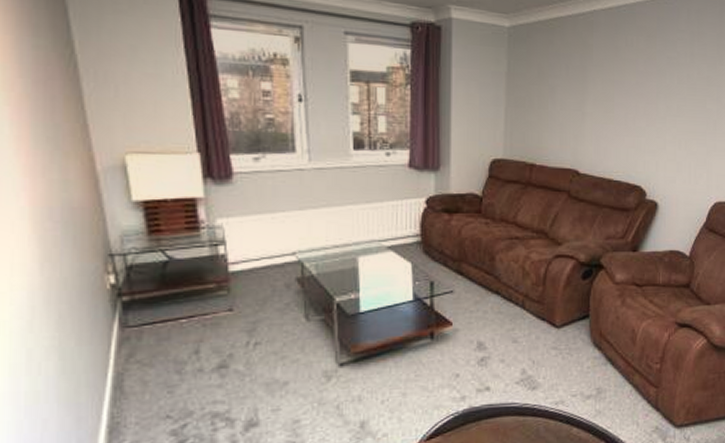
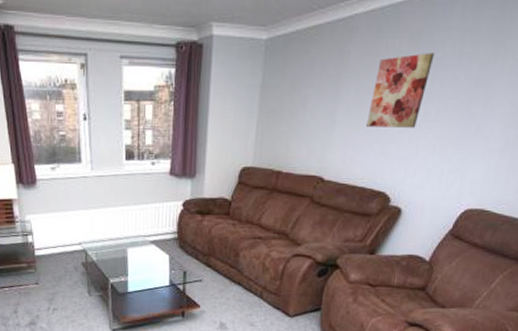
wall art: none [615,51,669,122] -> present [366,53,435,128]

